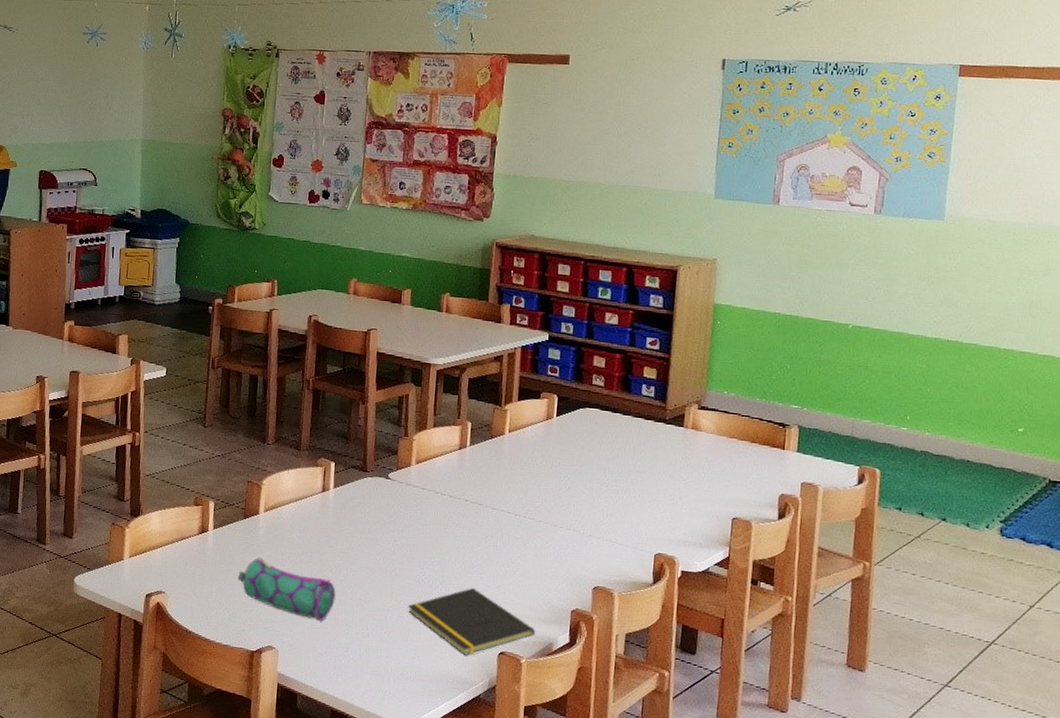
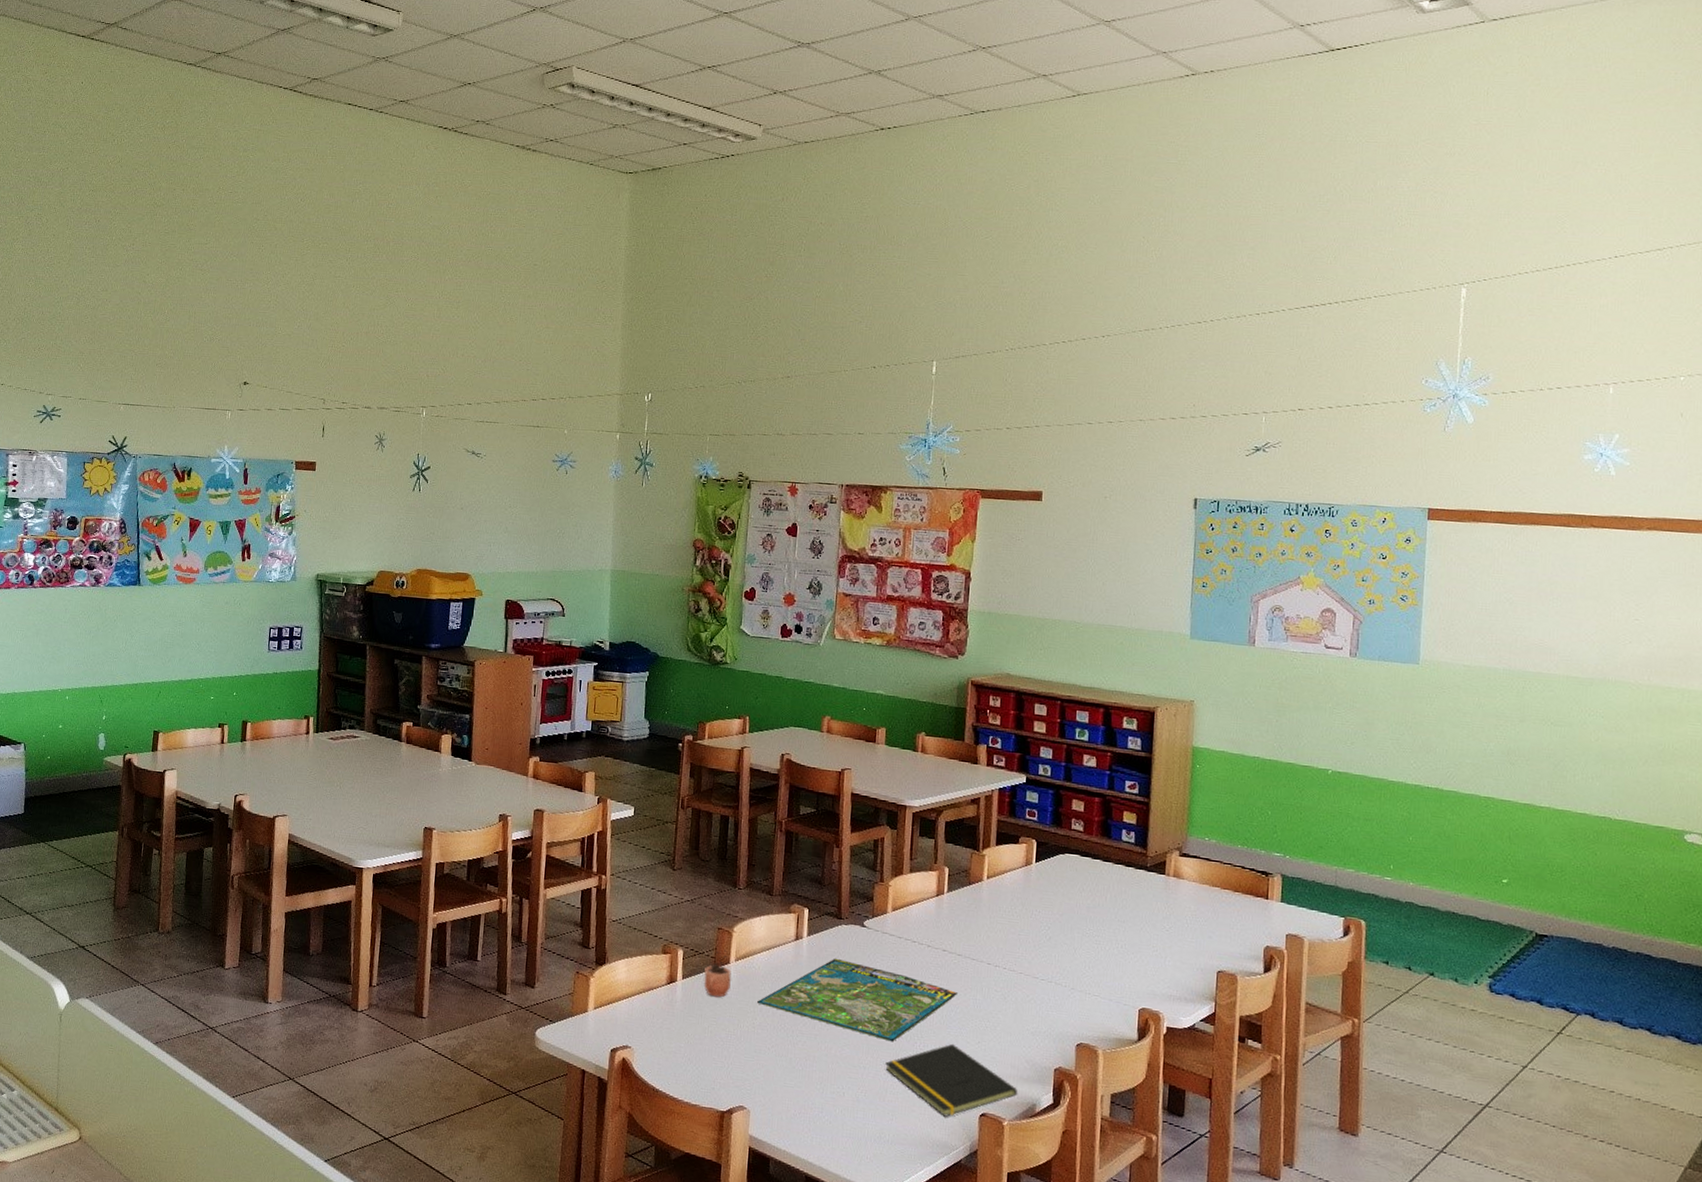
cocoa: none [234,498,261,546] -> present [703,946,732,998]
pencil case: present [238,557,336,621] -> none [707,1009,810,1079]
board game: none [285,508,480,587] -> present [757,958,959,1042]

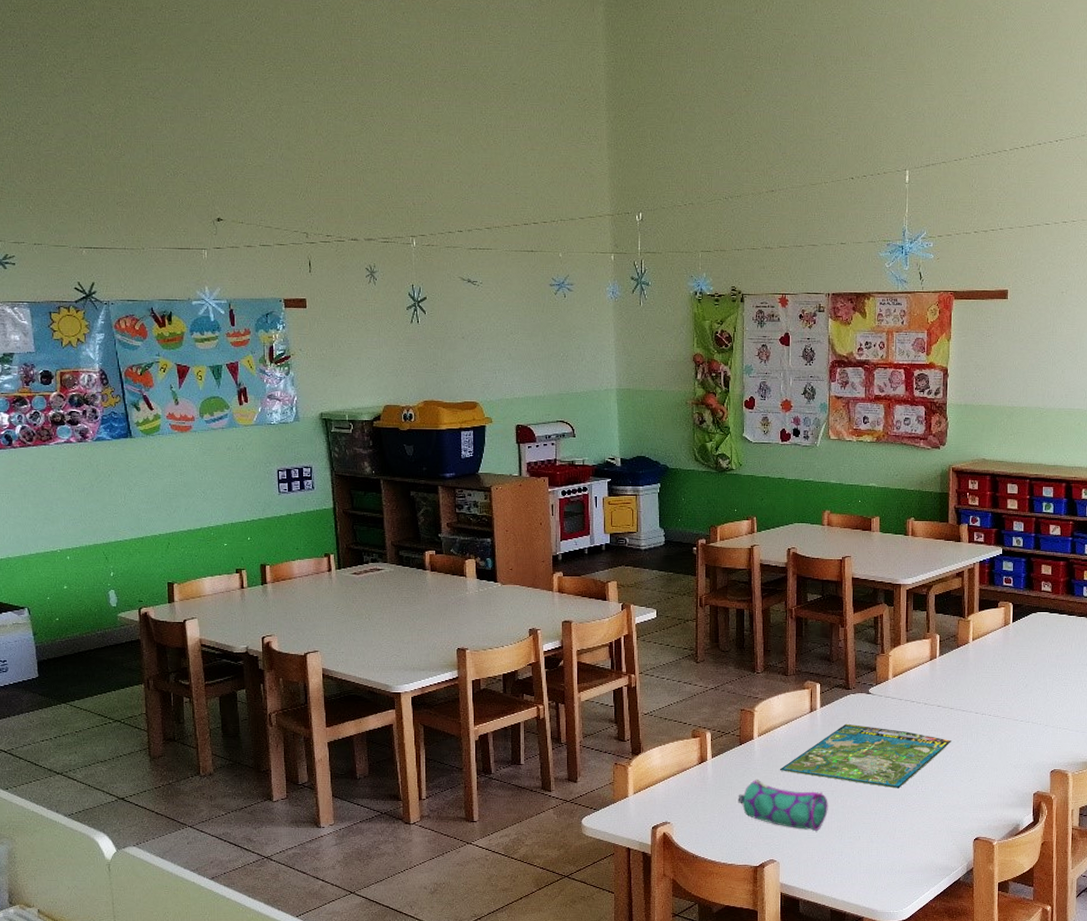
cocoa: present [703,946,732,998] -> none [731,726,756,770]
pencil case: none [707,1009,810,1079] -> present [738,779,828,831]
notepad: present [885,1043,1018,1117] -> none [893,783,1005,845]

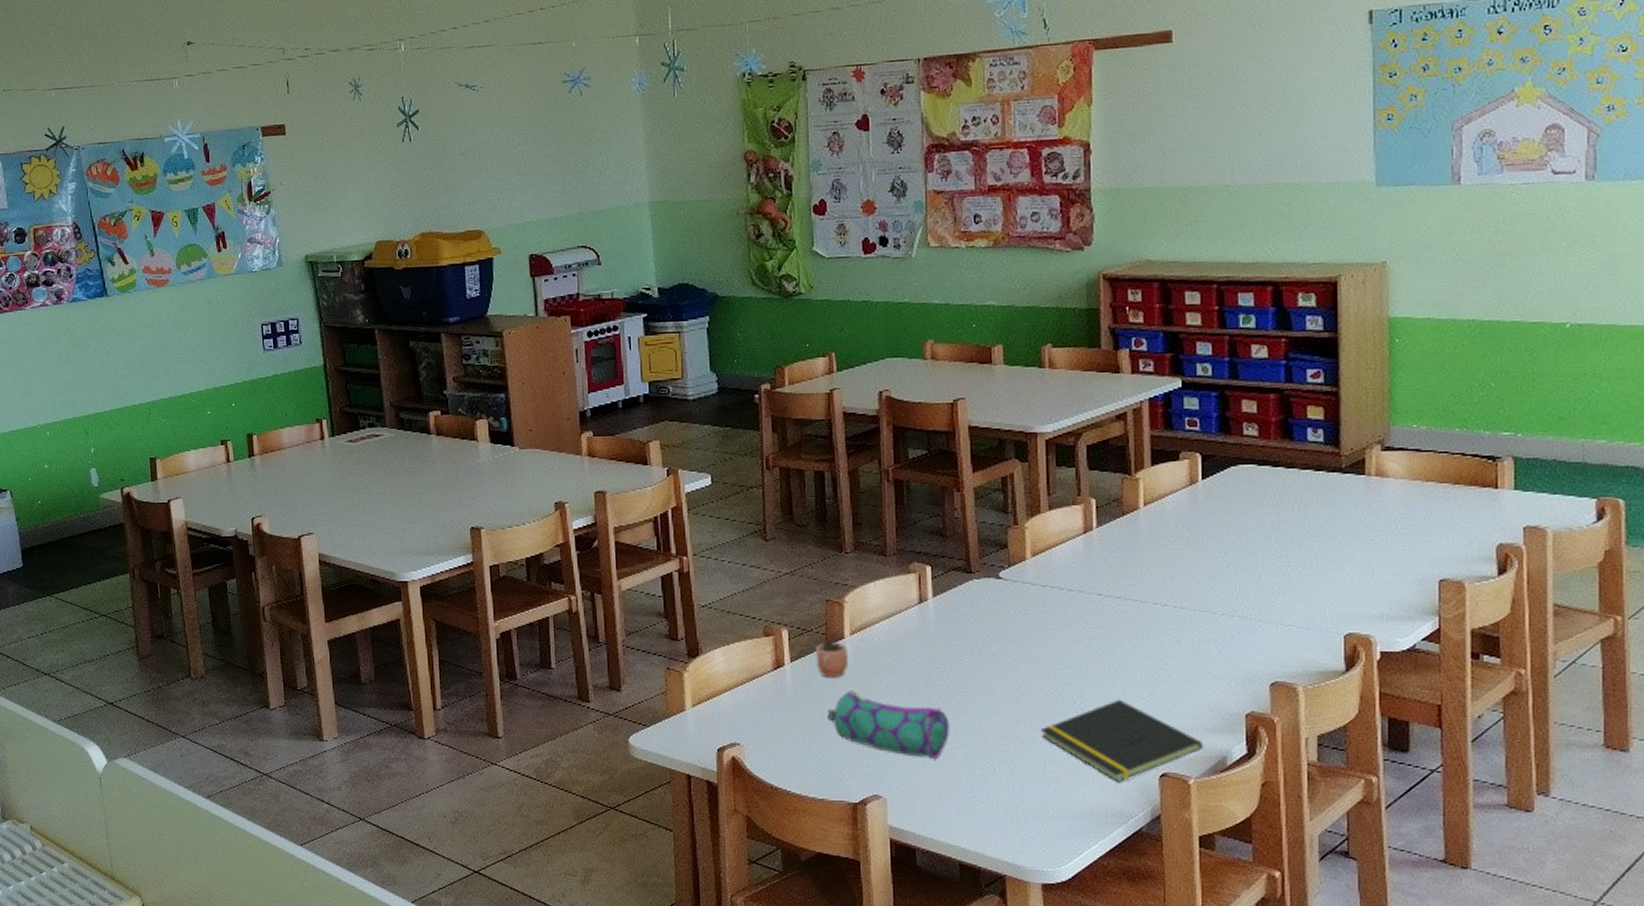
cocoa: none [731,726,756,770] -> present [816,622,849,678]
board game: present [780,723,952,789] -> none [882,618,1121,705]
notepad: none [893,783,1005,845] -> present [1041,699,1204,782]

